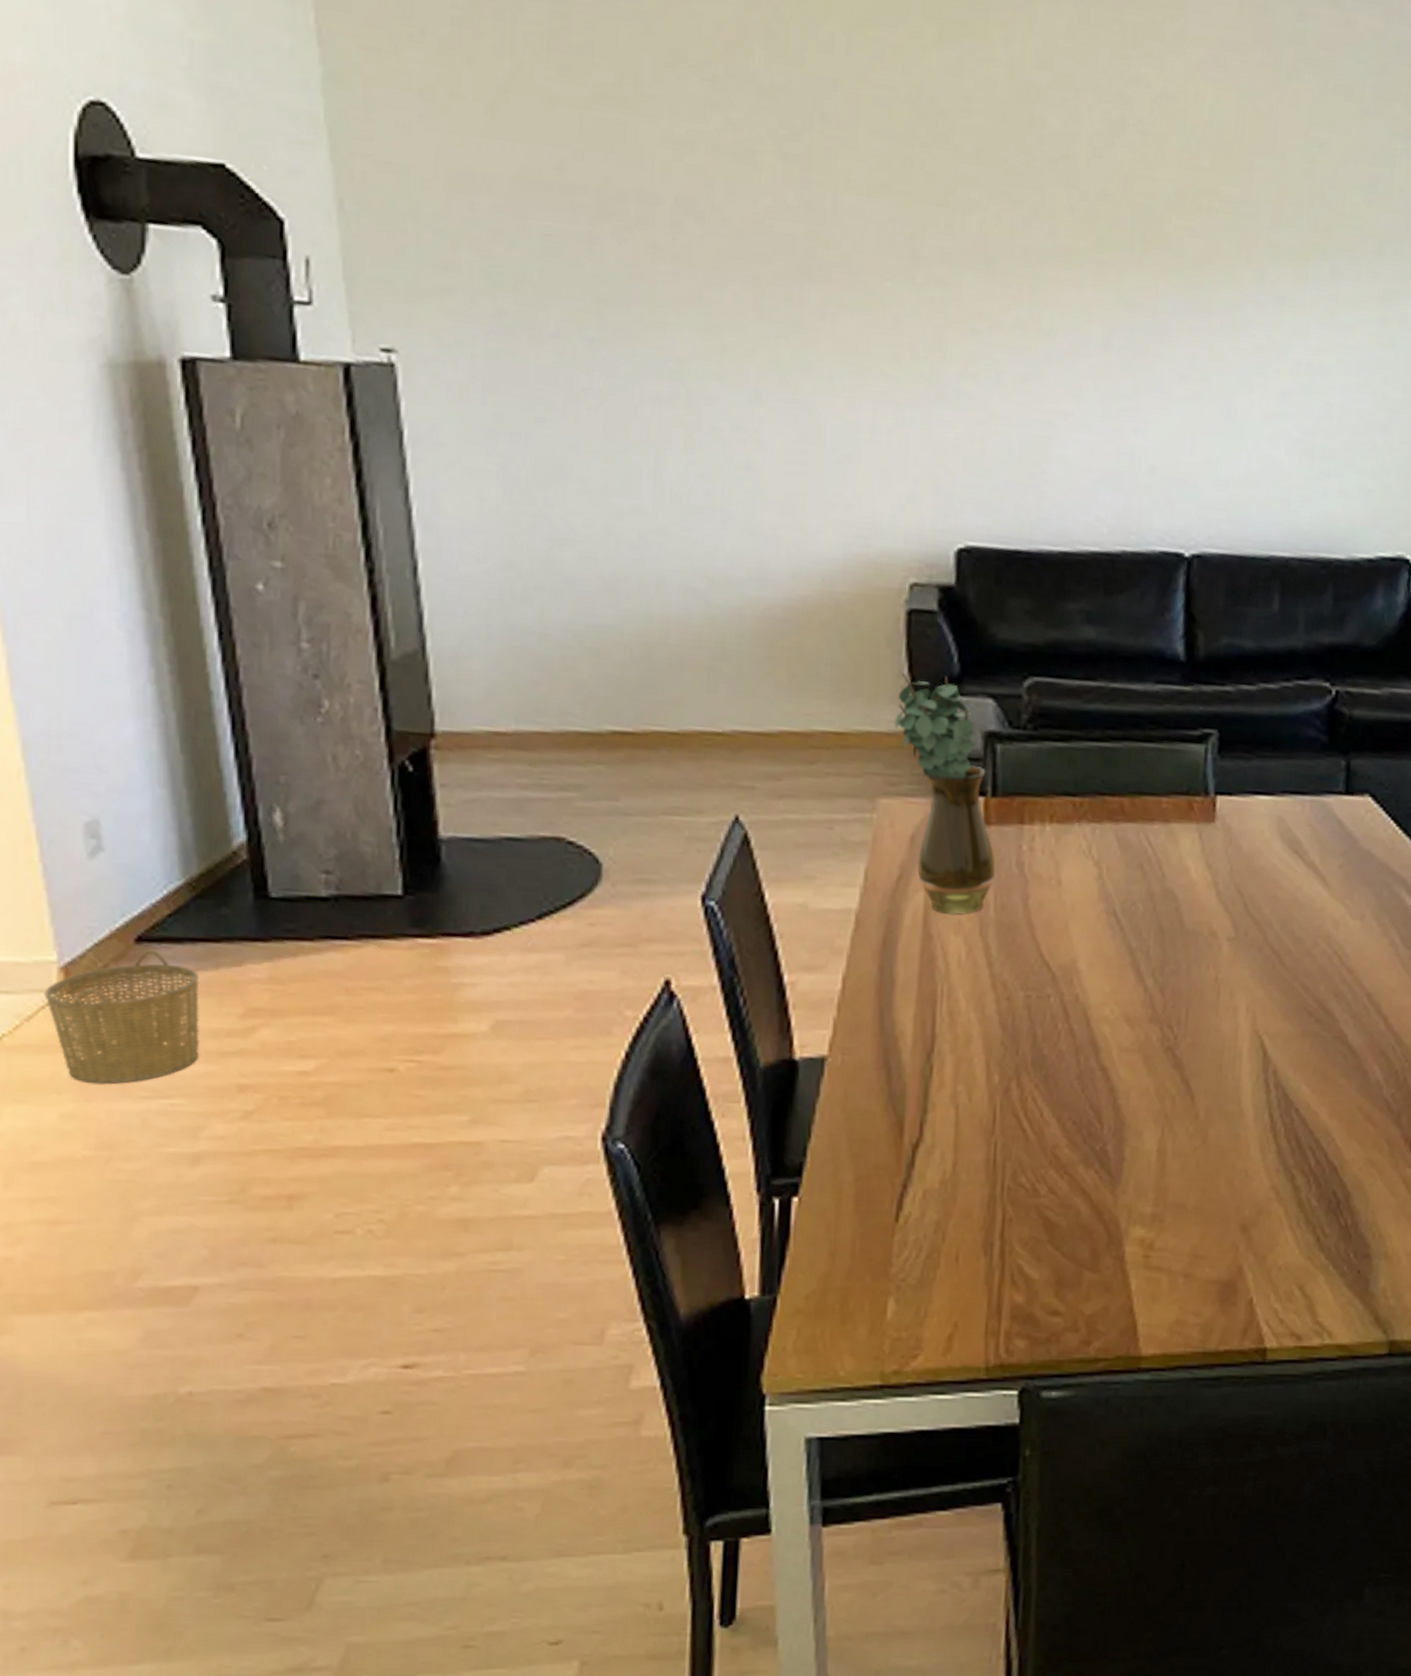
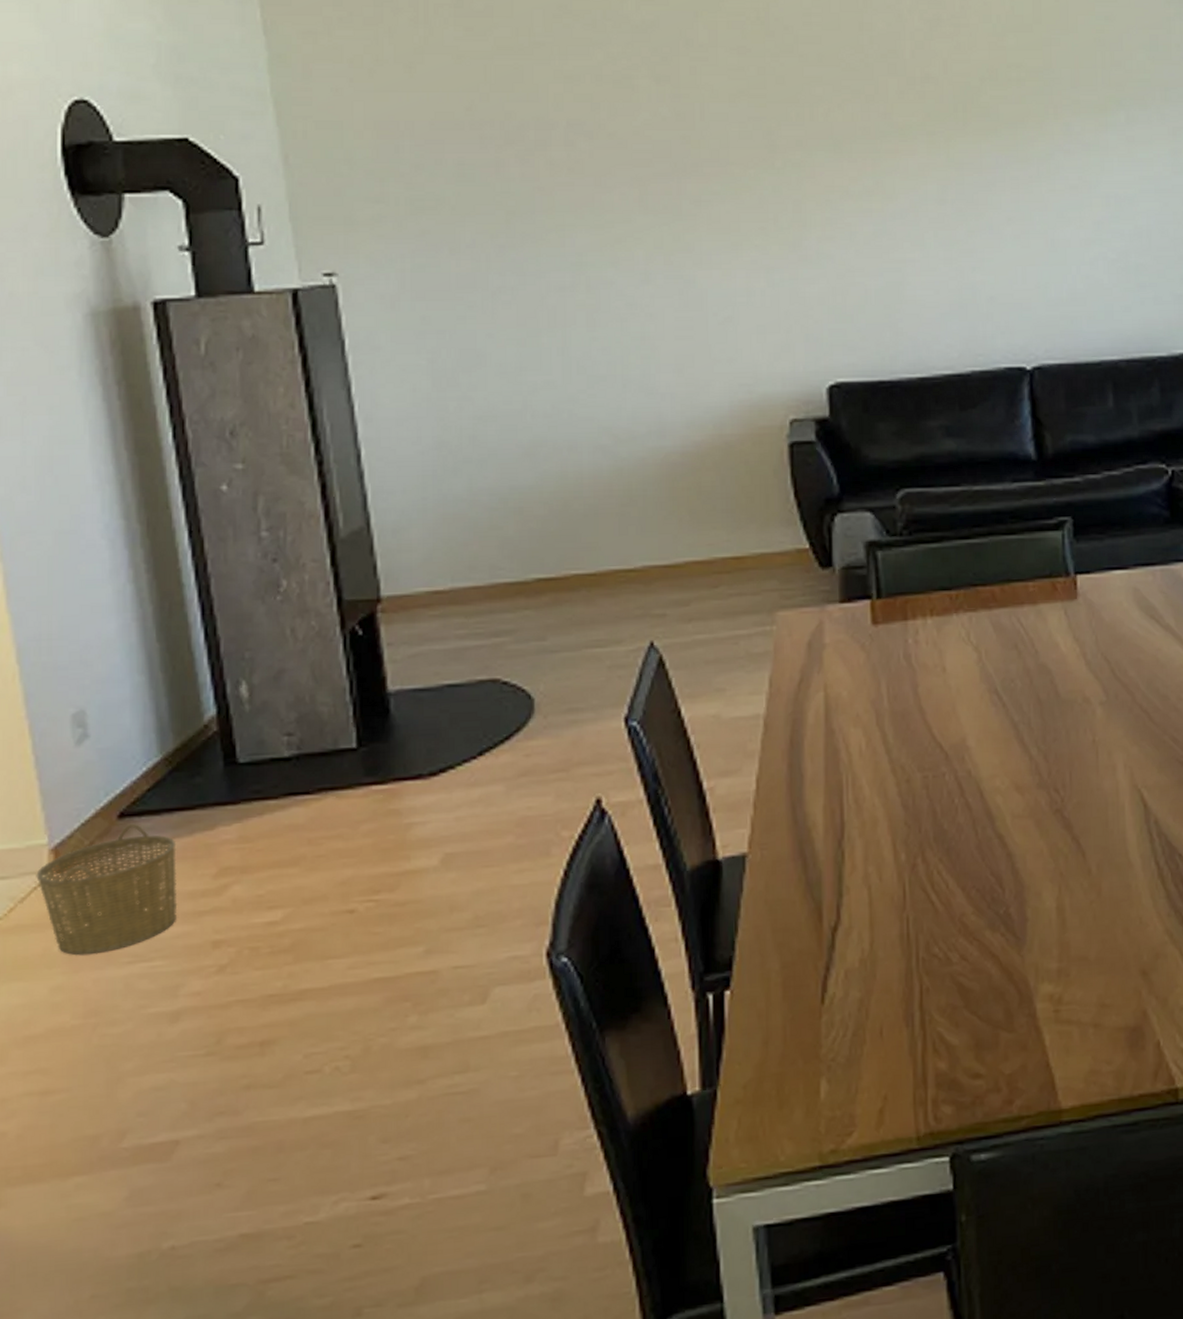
vase: present [894,672,996,915] -> none [786,496,886,709]

